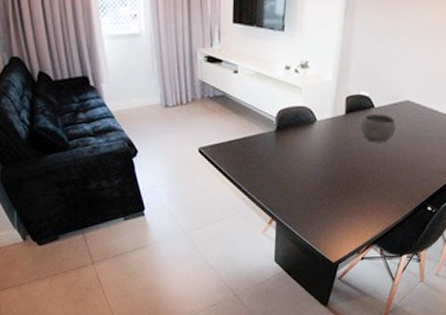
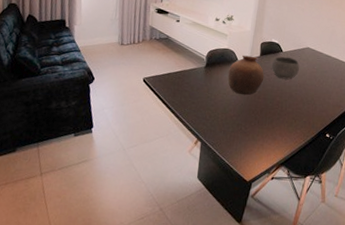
pottery: none [305,114,351,165] -> present [227,55,265,96]

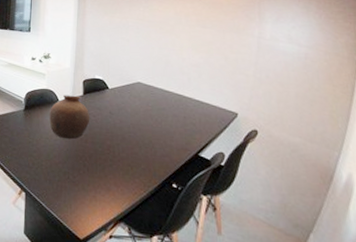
bowl: present [271,56,299,80] -> none [97,94,130,120]

